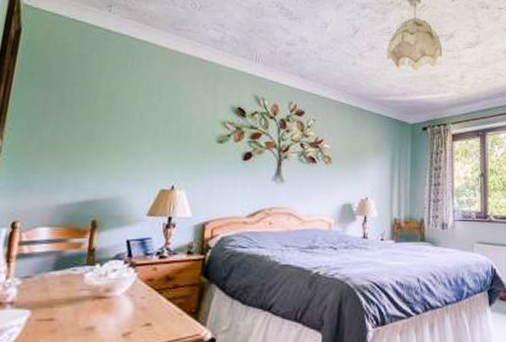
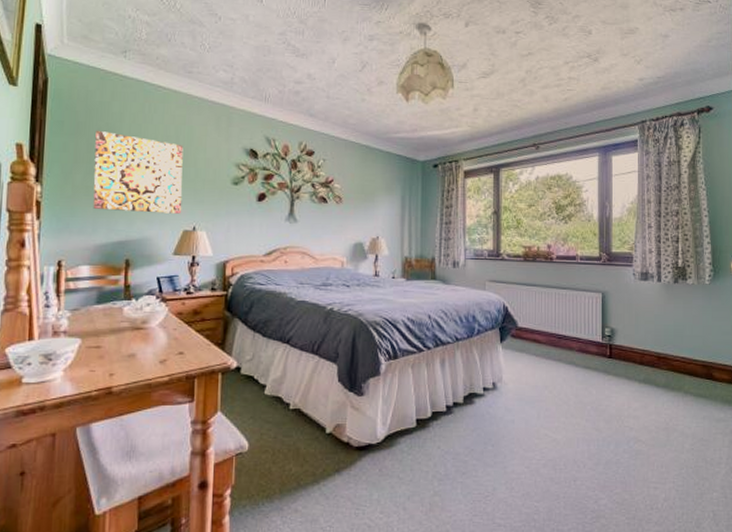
wall art: none [59,83,167,172] -> present [93,130,183,214]

